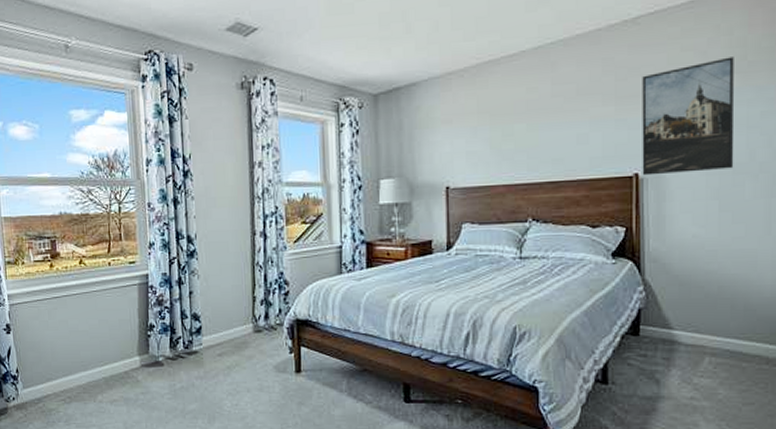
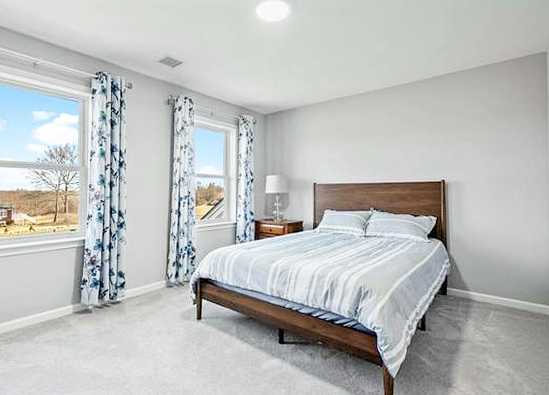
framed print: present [642,57,735,176] -> none [446,105,506,182]

